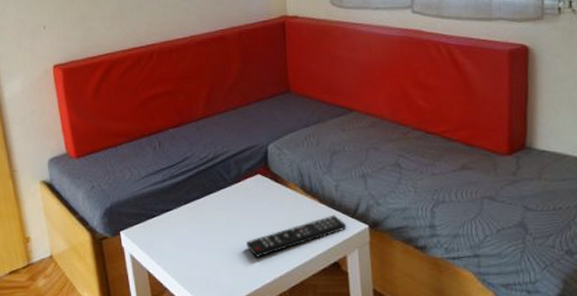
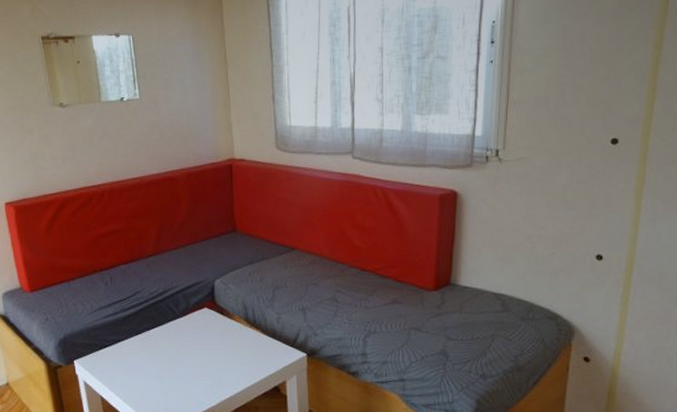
remote control: present [247,215,347,257] -> none [194,344,287,383]

